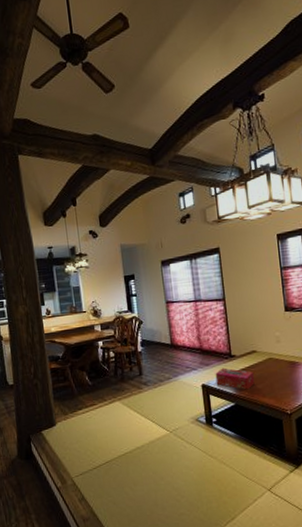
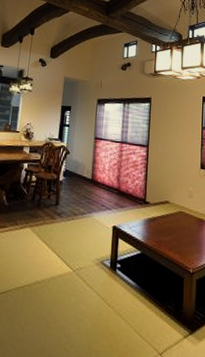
tissue box: present [215,368,255,390] -> none [127,212,164,240]

